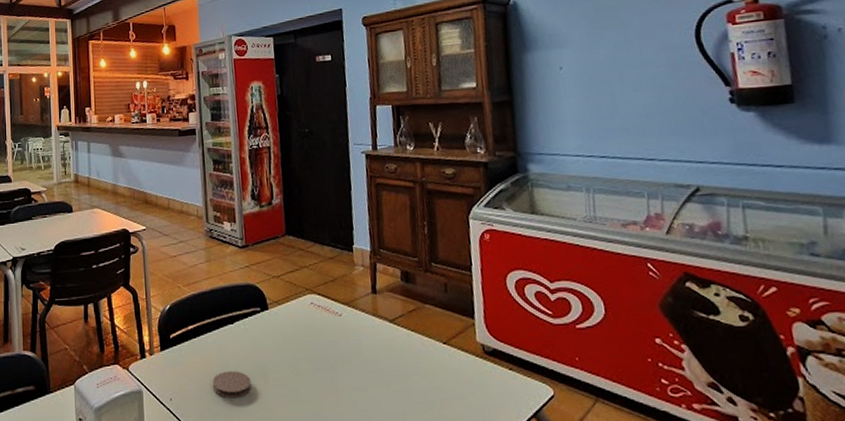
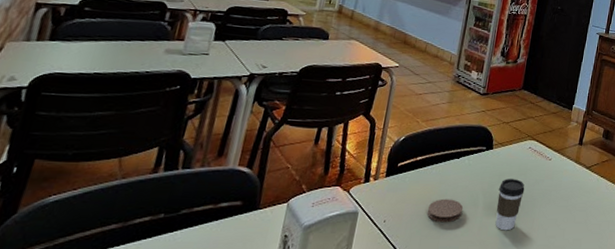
coffee cup: none [286,342,318,405] -> present [495,179,525,231]

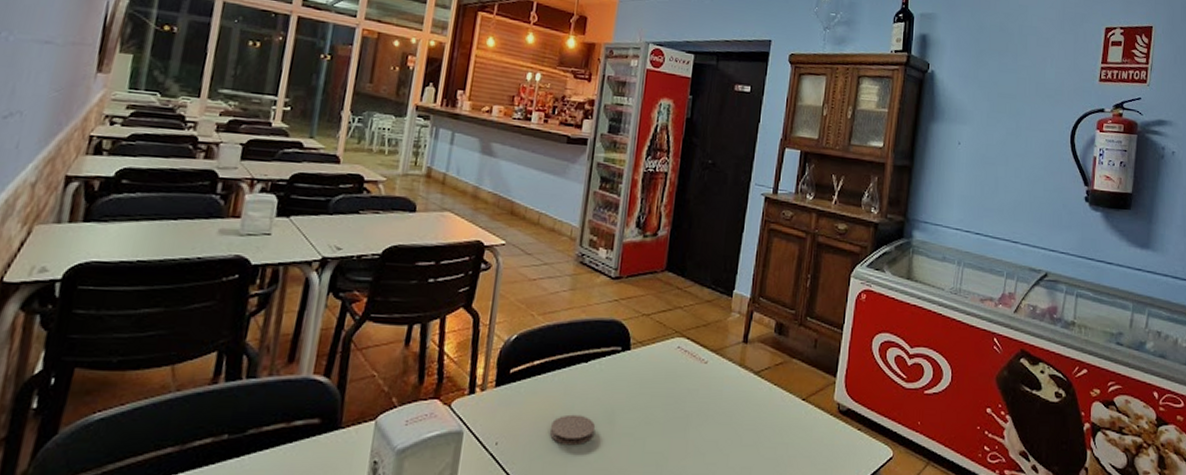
coffee cup: present [495,179,525,231] -> none [637,388,674,456]

